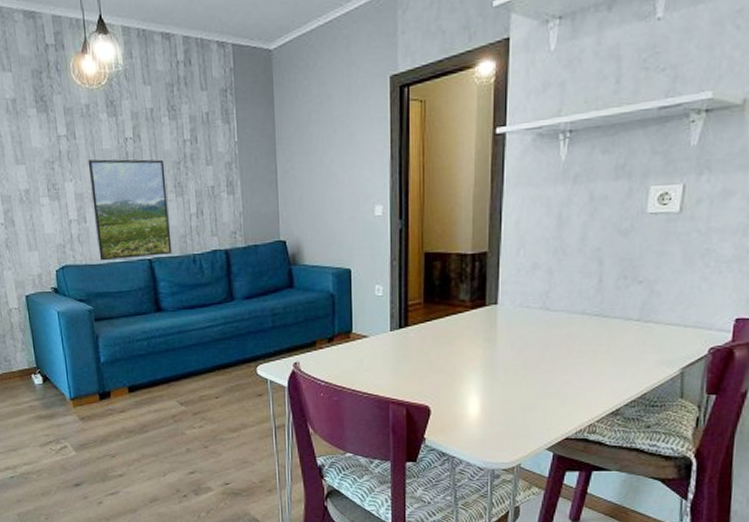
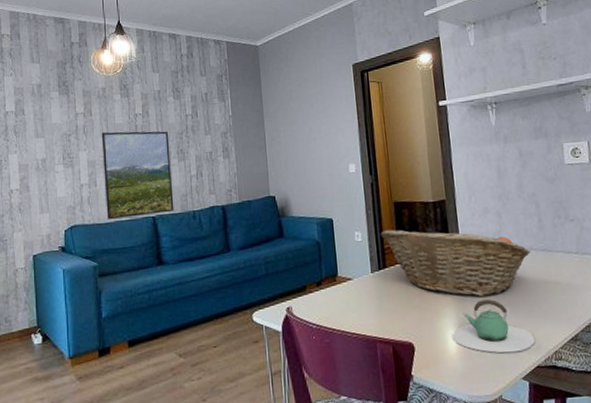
fruit basket: none [405,283,582,362] -> present [380,229,531,297]
teapot: none [474,366,568,423] -> present [452,299,535,353]

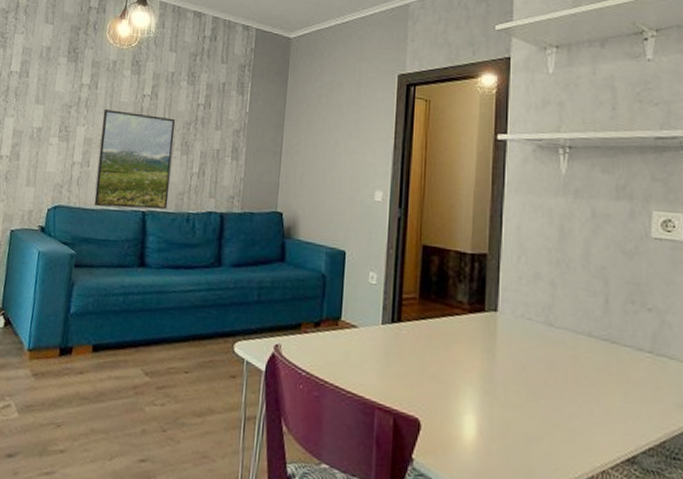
fruit basket: present [380,229,531,297] -> none [400,276,588,383]
teapot: present [452,299,535,353] -> none [470,385,577,461]

